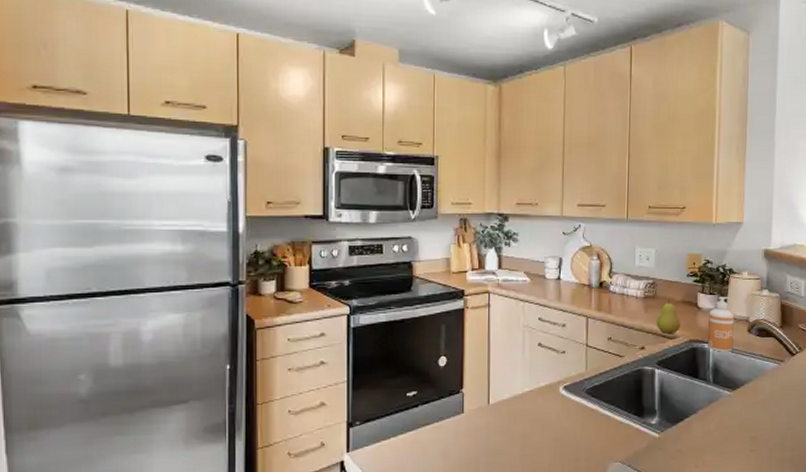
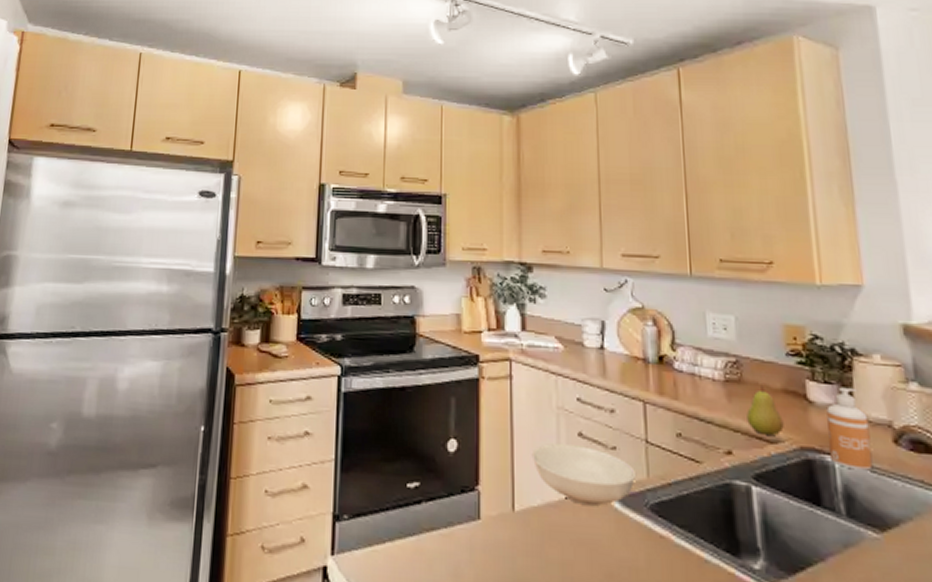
bowl: none [503,353,579,395] -> present [531,444,637,507]

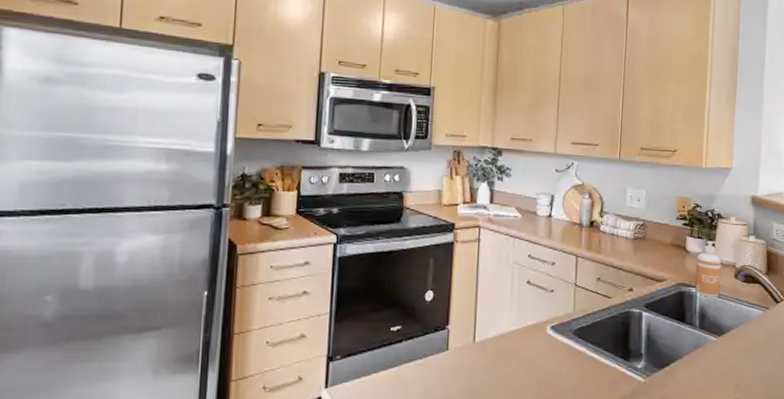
bowl: present [531,444,637,507] -> none [491,290,567,335]
fruit: present [746,384,784,435] -> none [645,240,669,276]

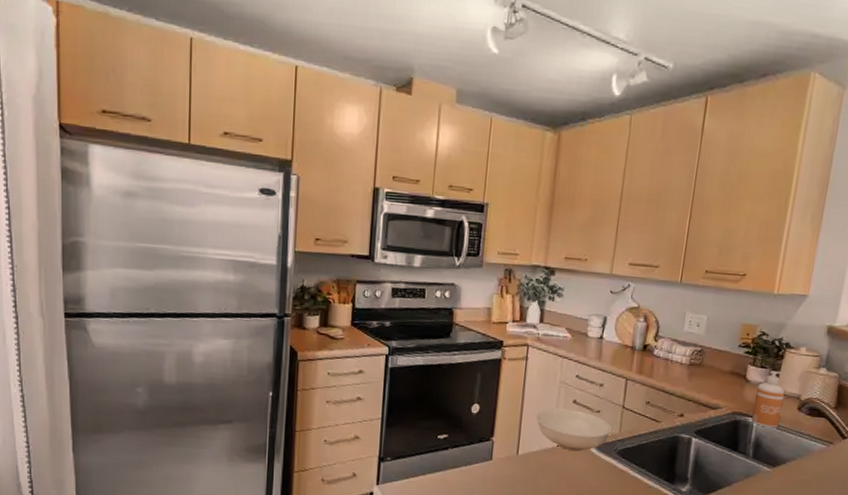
bowl: none [491,290,567,335] -> present [535,408,612,452]

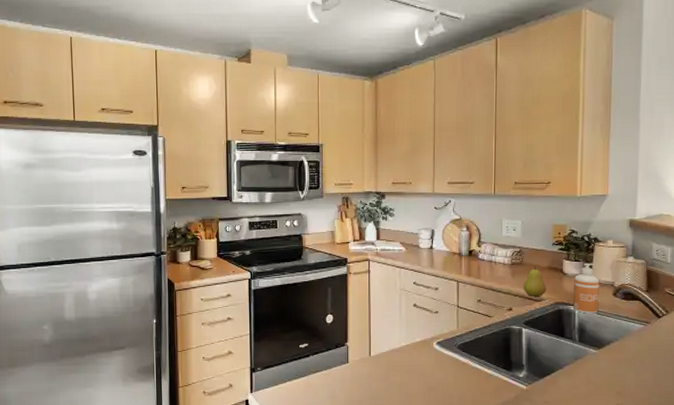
bowl: present [535,408,612,452] -> none [382,312,451,349]
fruit: none [699,367,725,404] -> present [523,265,546,296]

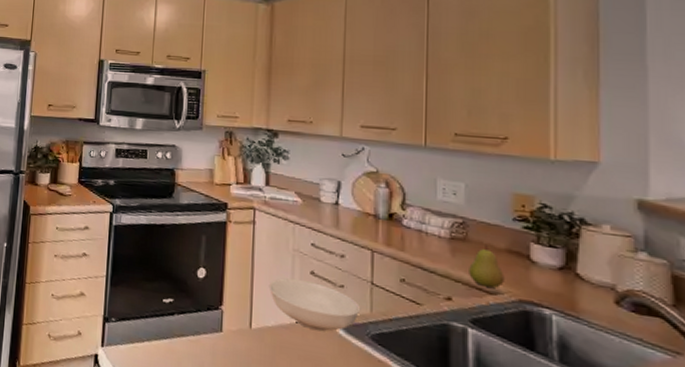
bowl: none [382,312,451,349] -> present [268,278,361,332]
soap dispenser: present [572,263,600,314] -> none [547,251,591,326]

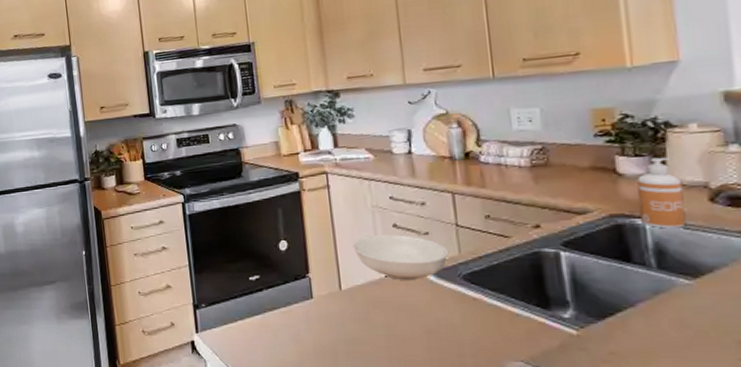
fruit: present [469,243,505,288] -> none [554,165,592,208]
soap dispenser: none [547,251,591,326] -> present [637,157,687,229]

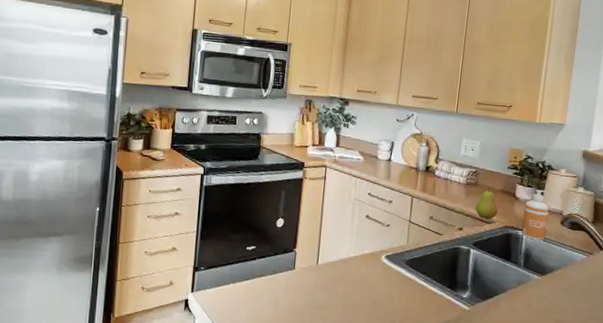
bowl: present [352,234,449,281] -> none [333,222,401,262]
fruit: none [554,165,592,208] -> present [475,186,498,219]

